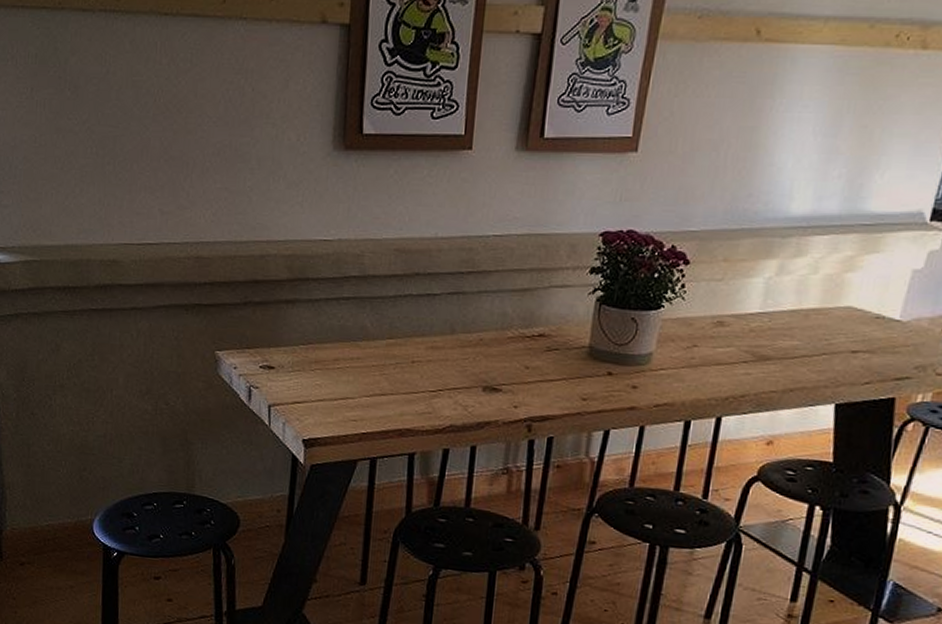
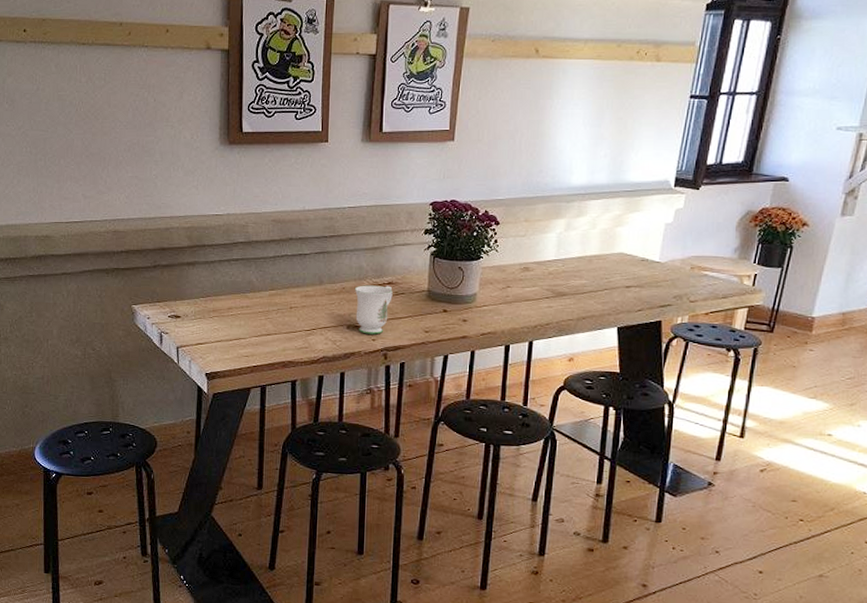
mug: none [494,336,544,400] -> present [354,285,393,335]

